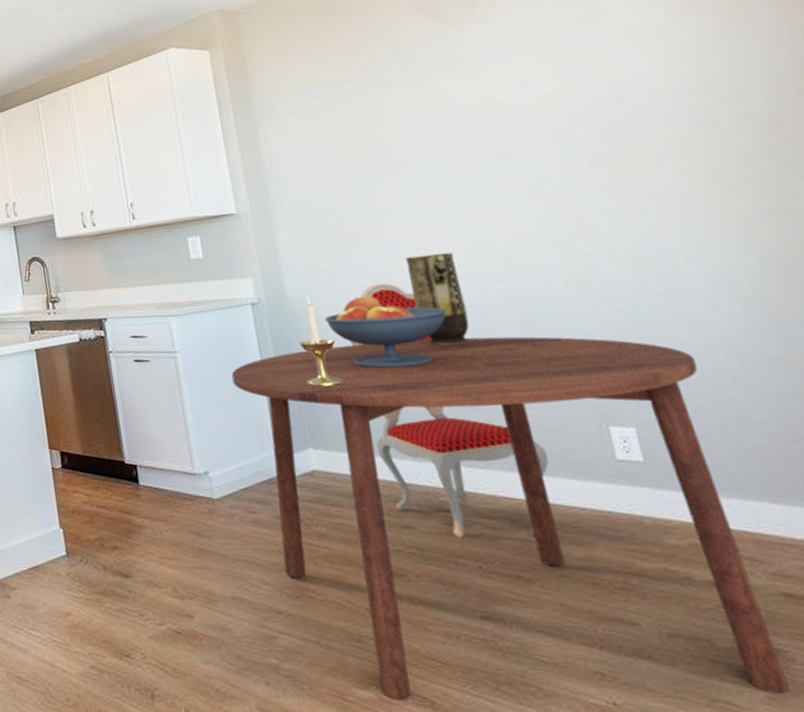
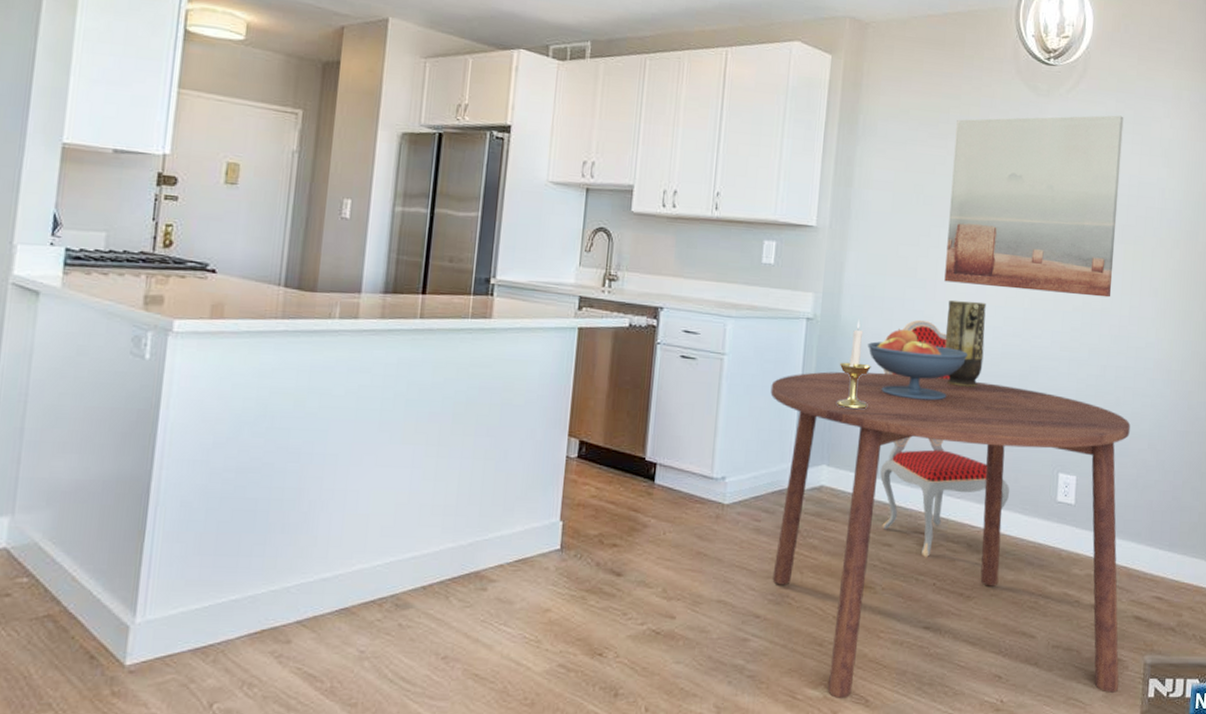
wall art: none [360,17,616,240] -> present [944,115,1124,298]

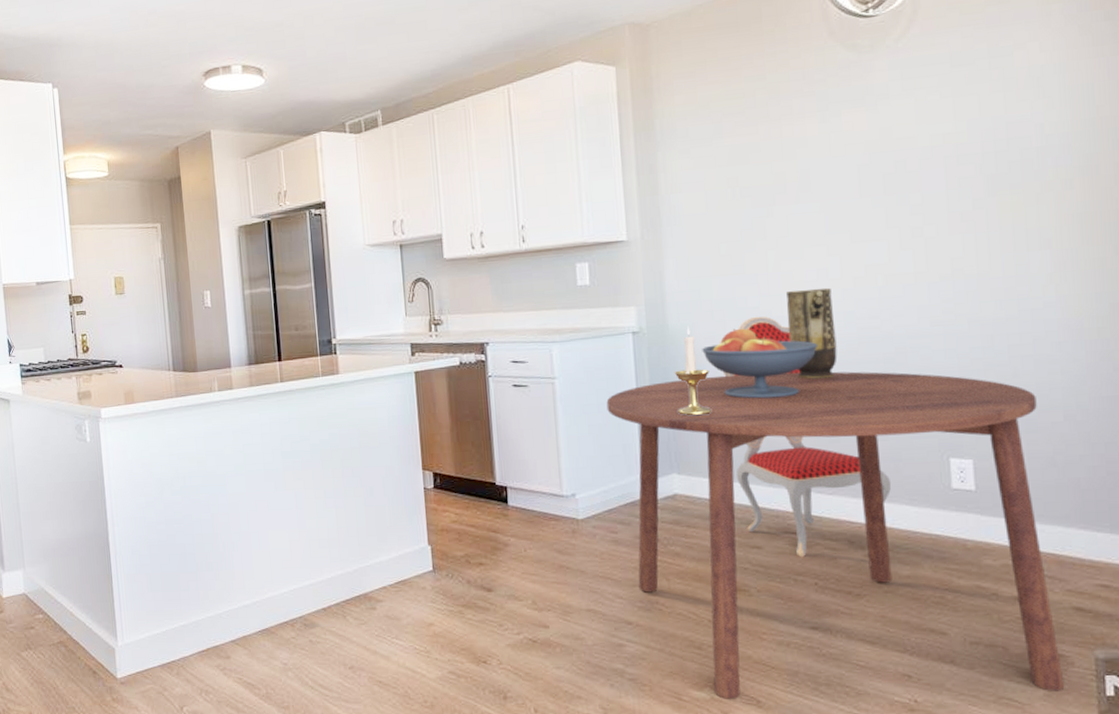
wall art: present [944,115,1124,298] -> none [765,52,988,273]

